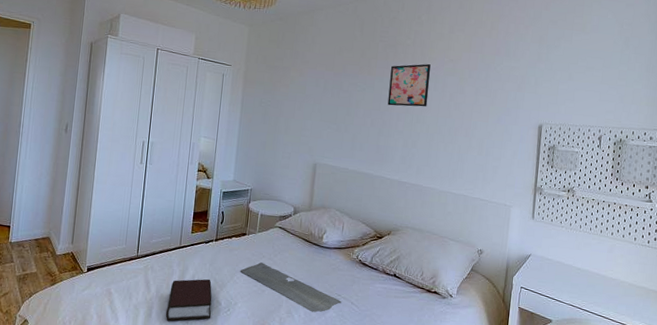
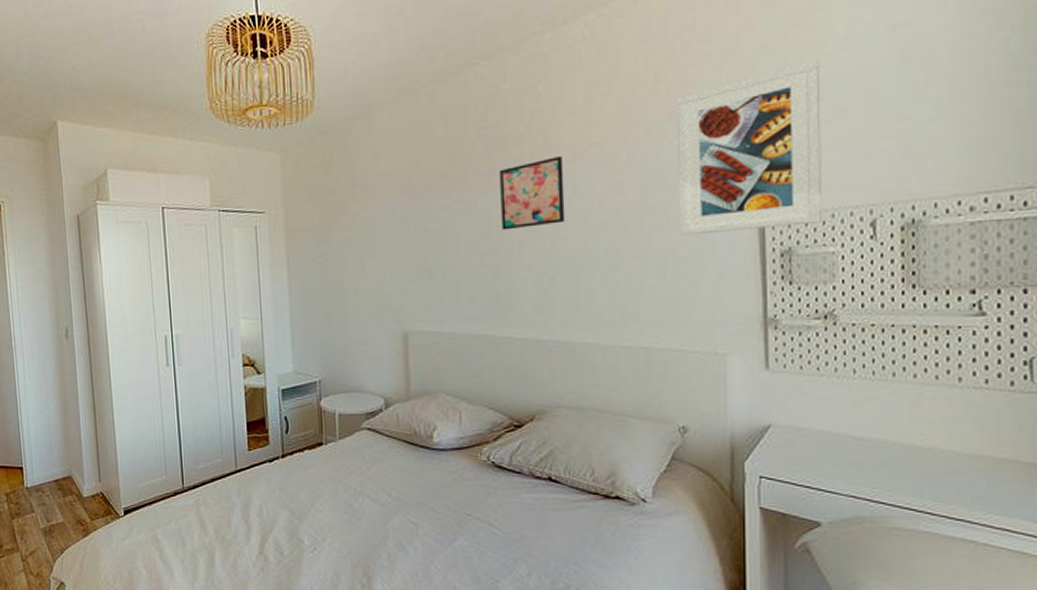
bible: present [165,279,212,322] -> none [232,509,293,571]
bath mat: present [241,262,342,313] -> none [323,480,475,542]
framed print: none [494,34,582,133] -> present [675,59,821,236]

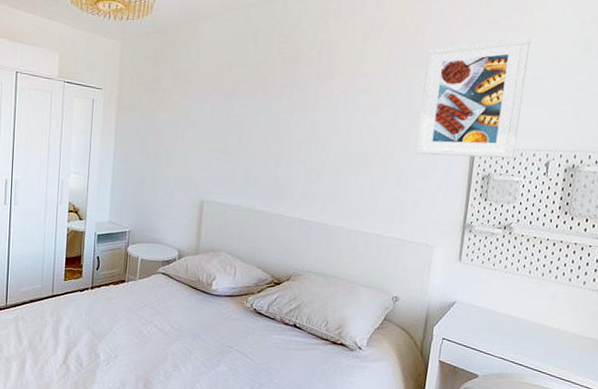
wall art: present [500,156,565,230] -> none [287,79,340,132]

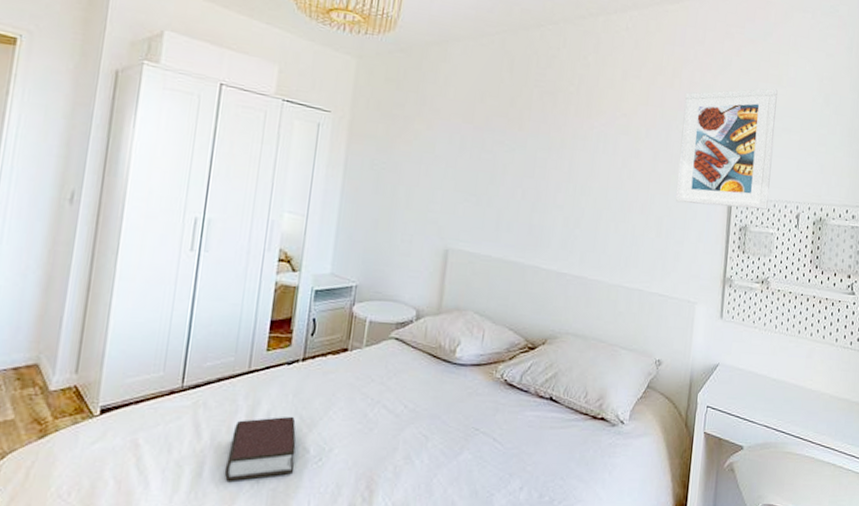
bible: none [40,330,90,376] -> present [224,416,296,483]

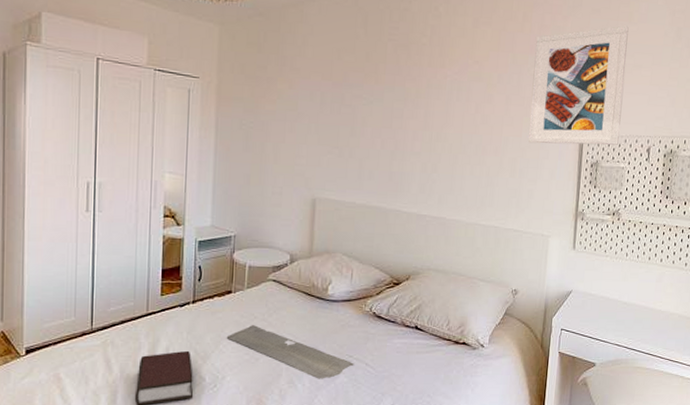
bath mat: none [339,389,481,455] -> present [228,325,354,379]

